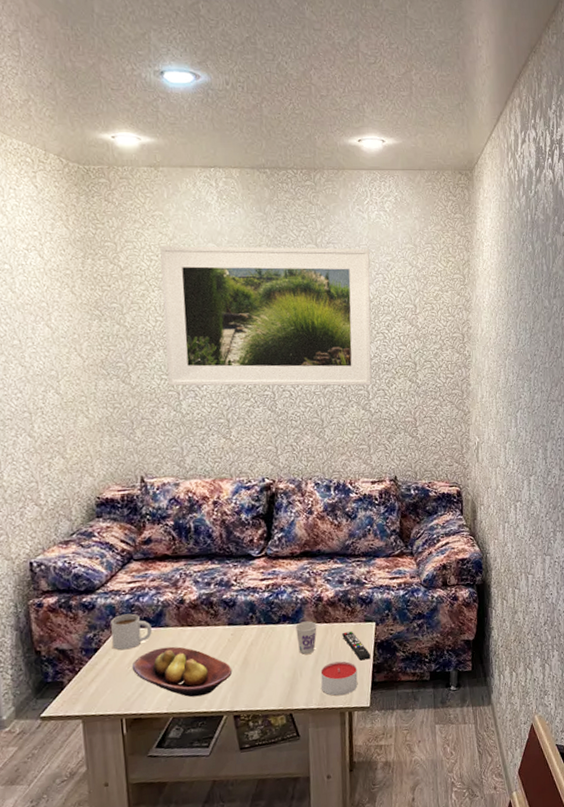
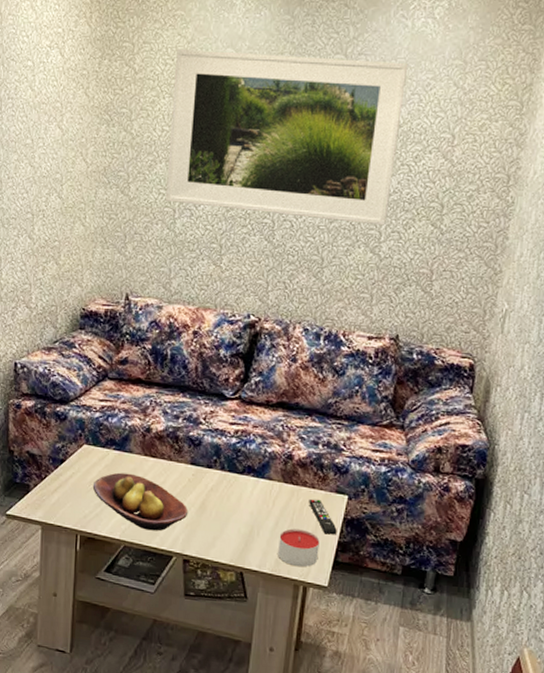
mug: present [111,613,152,650] -> none [78,431,116,468]
cup: present [294,621,317,654] -> none [258,477,283,514]

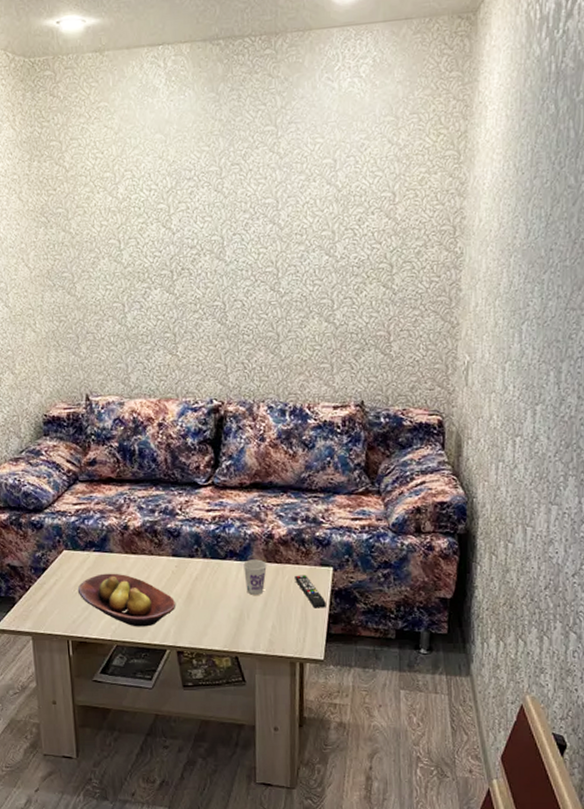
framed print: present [166,48,409,226] -> none [105,125,340,297]
cup: none [258,477,283,514] -> present [242,559,267,595]
candle: present [278,528,320,568] -> none [269,606,311,644]

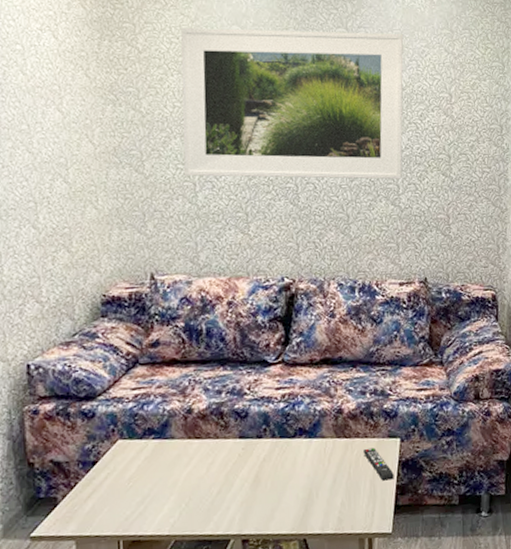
fruit bowl: present [77,573,177,627] -> none [132,460,242,518]
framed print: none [105,125,340,297] -> present [181,27,404,180]
cup: present [242,559,267,595] -> none [311,435,336,473]

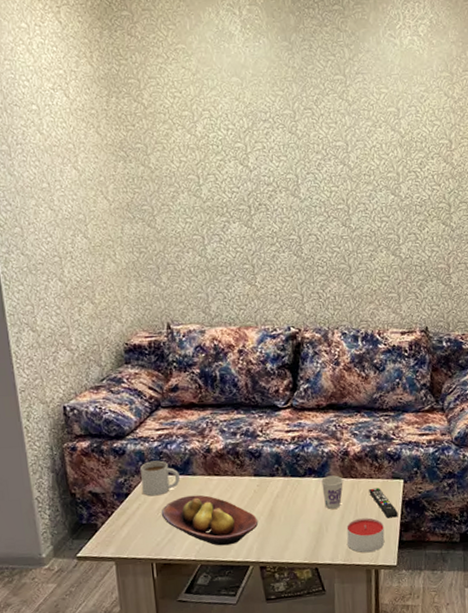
mug: none [112,423,156,464] -> present [140,460,180,496]
fruit bowl: none [132,460,242,518] -> present [161,494,259,546]
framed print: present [181,27,404,180] -> none [183,78,403,230]
cup: none [311,435,336,473] -> present [320,475,343,509]
candle: none [338,481,380,521] -> present [346,518,385,553]

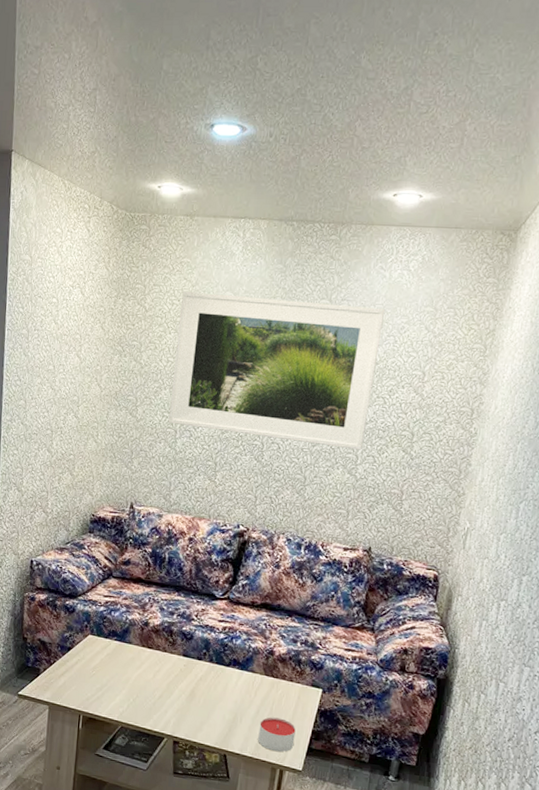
mug: present [140,460,180,496] -> none [83,623,117,656]
fruit bowl: present [161,494,259,546] -> none [95,661,180,715]
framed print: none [183,78,403,230] -> present [169,291,386,450]
cup: present [320,475,343,509] -> none [243,670,264,703]
remote control: present [369,487,398,518] -> none [287,691,312,724]

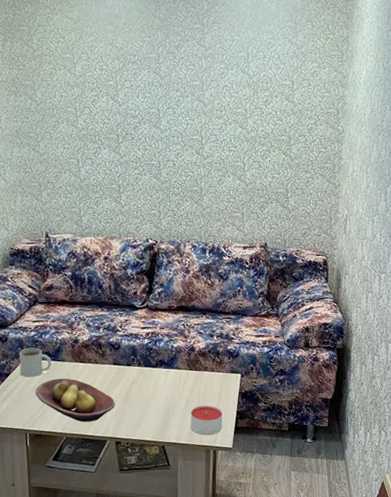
mug: none [83,623,117,656] -> present [19,347,52,377]
fruit bowl: none [95,661,180,715] -> present [35,378,116,422]
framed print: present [169,291,386,450] -> none [66,27,252,158]

